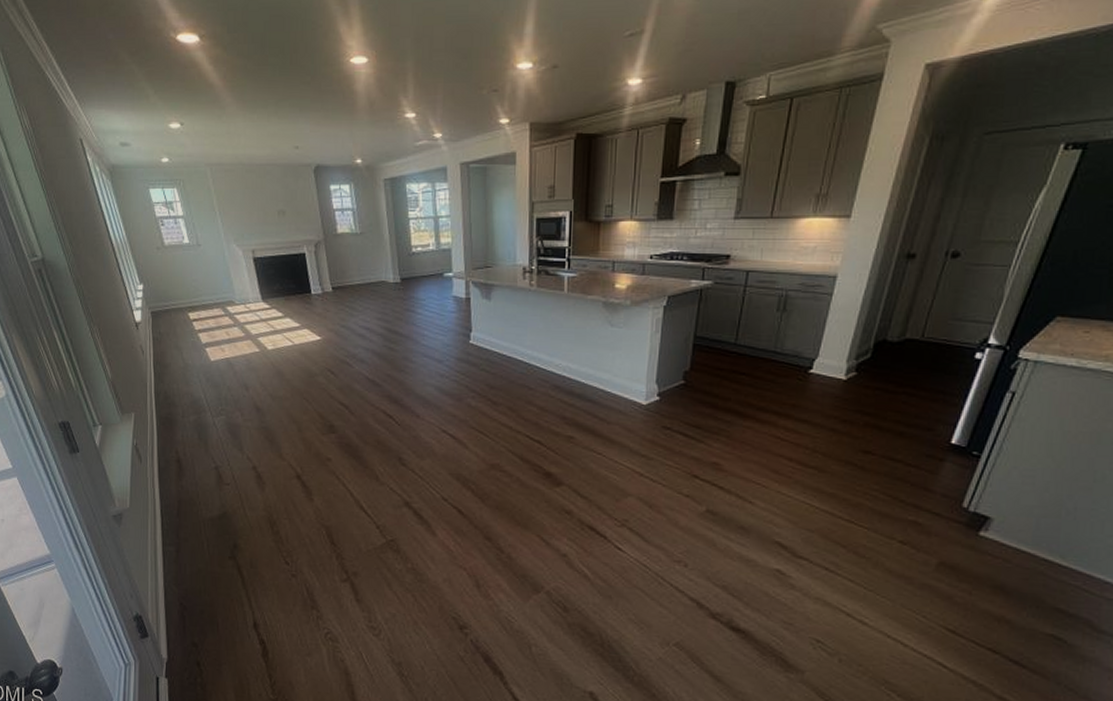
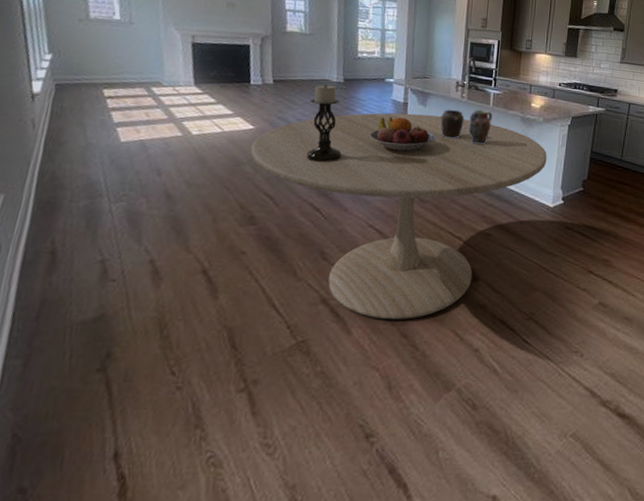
dining table: none [320,309,637,523] -> present [250,112,547,320]
candle holder: none [370,285,407,370] -> present [306,83,342,163]
fruit bowl: none [433,315,504,352] -> present [369,116,436,152]
jar set: none [508,298,568,339] -> present [440,109,493,145]

